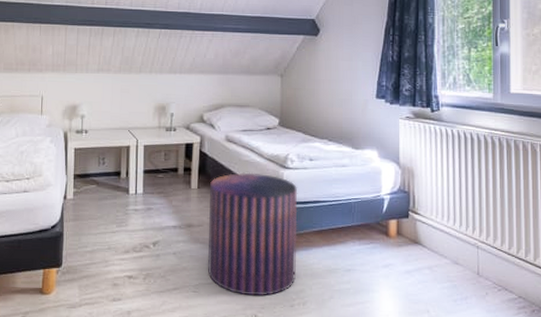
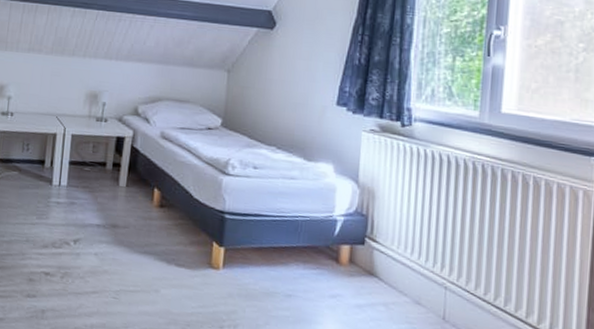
pouf: present [208,172,298,296] -> none [131,174,238,313]

